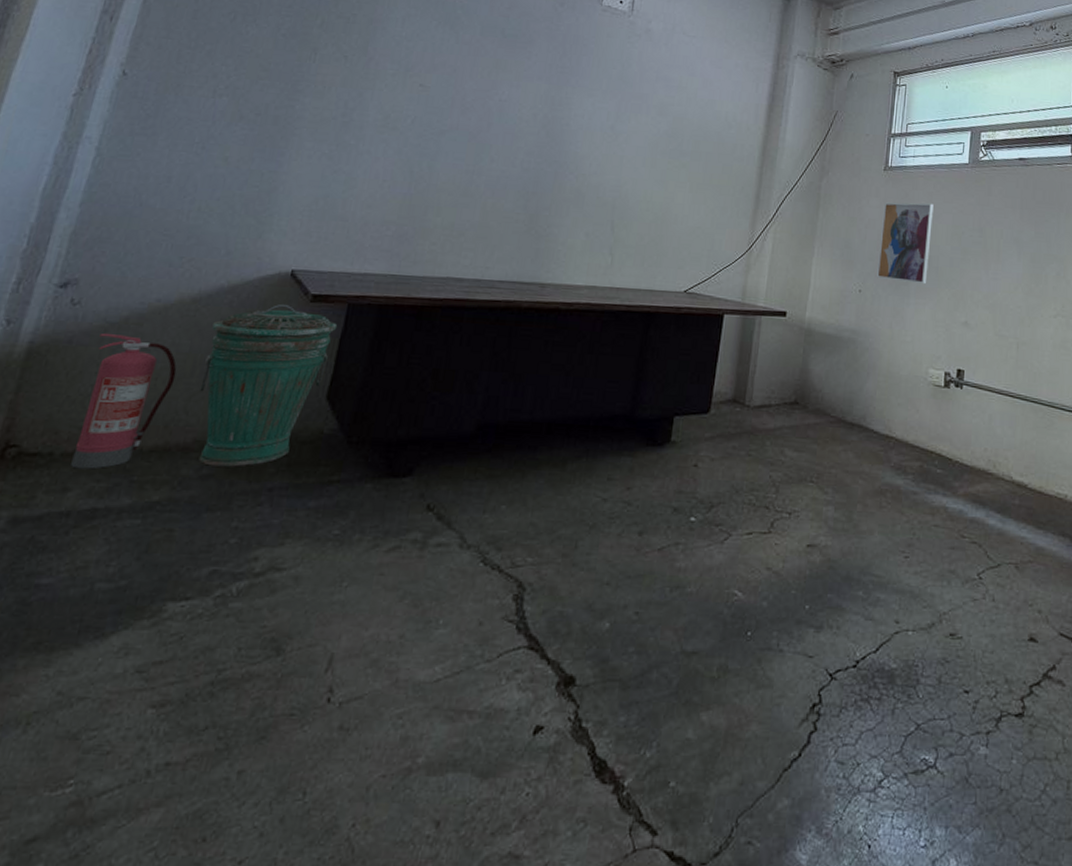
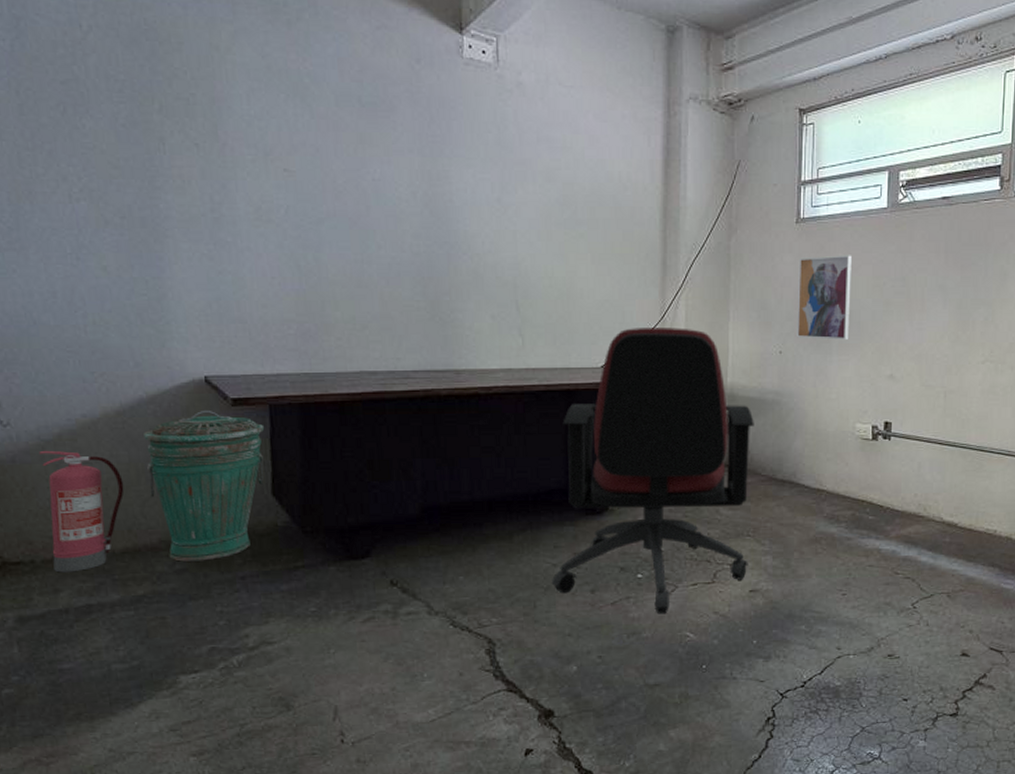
office chair: none [599,256,829,566] -> present [552,328,754,614]

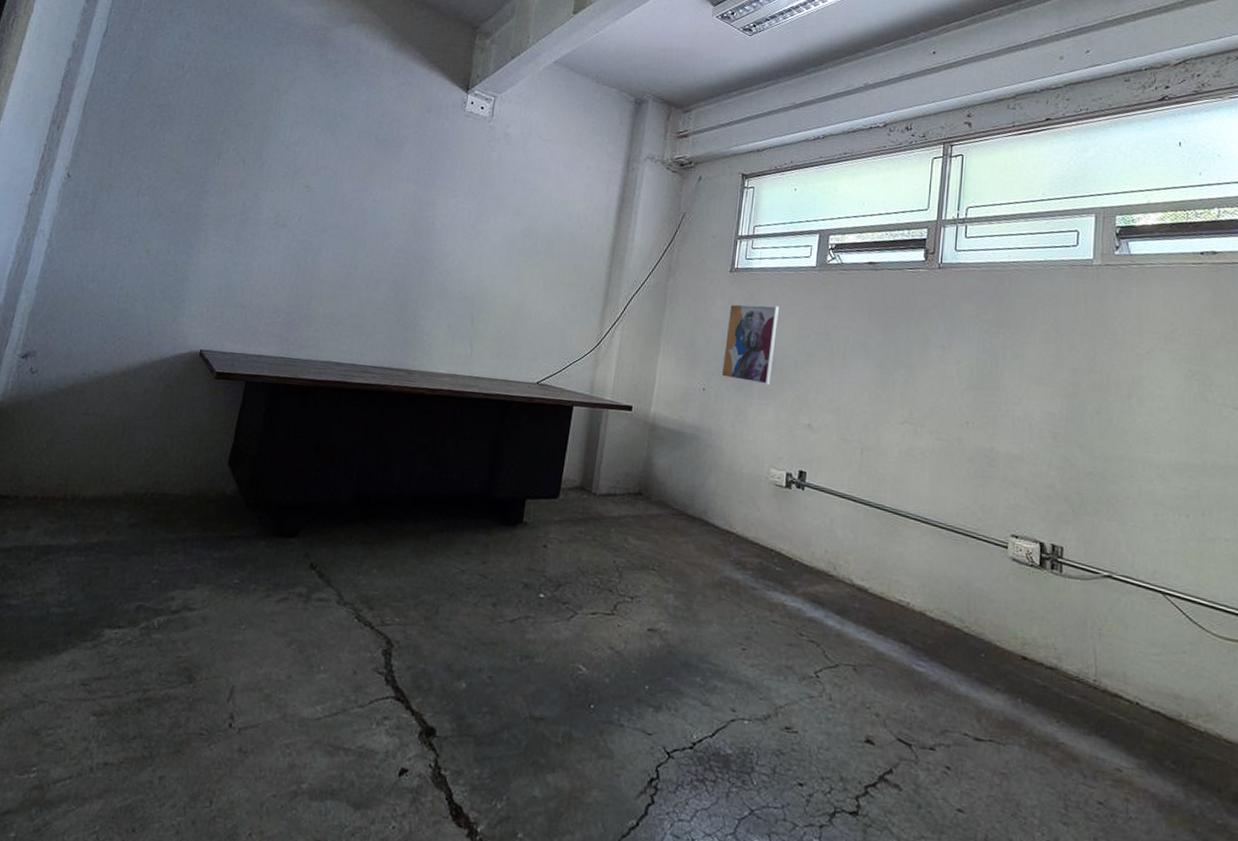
fire extinguisher: present [39,450,125,573] -> none [31,398,111,512]
trash can: present [142,411,265,562] -> none [128,380,237,519]
office chair: present [552,328,754,614] -> none [457,350,672,641]

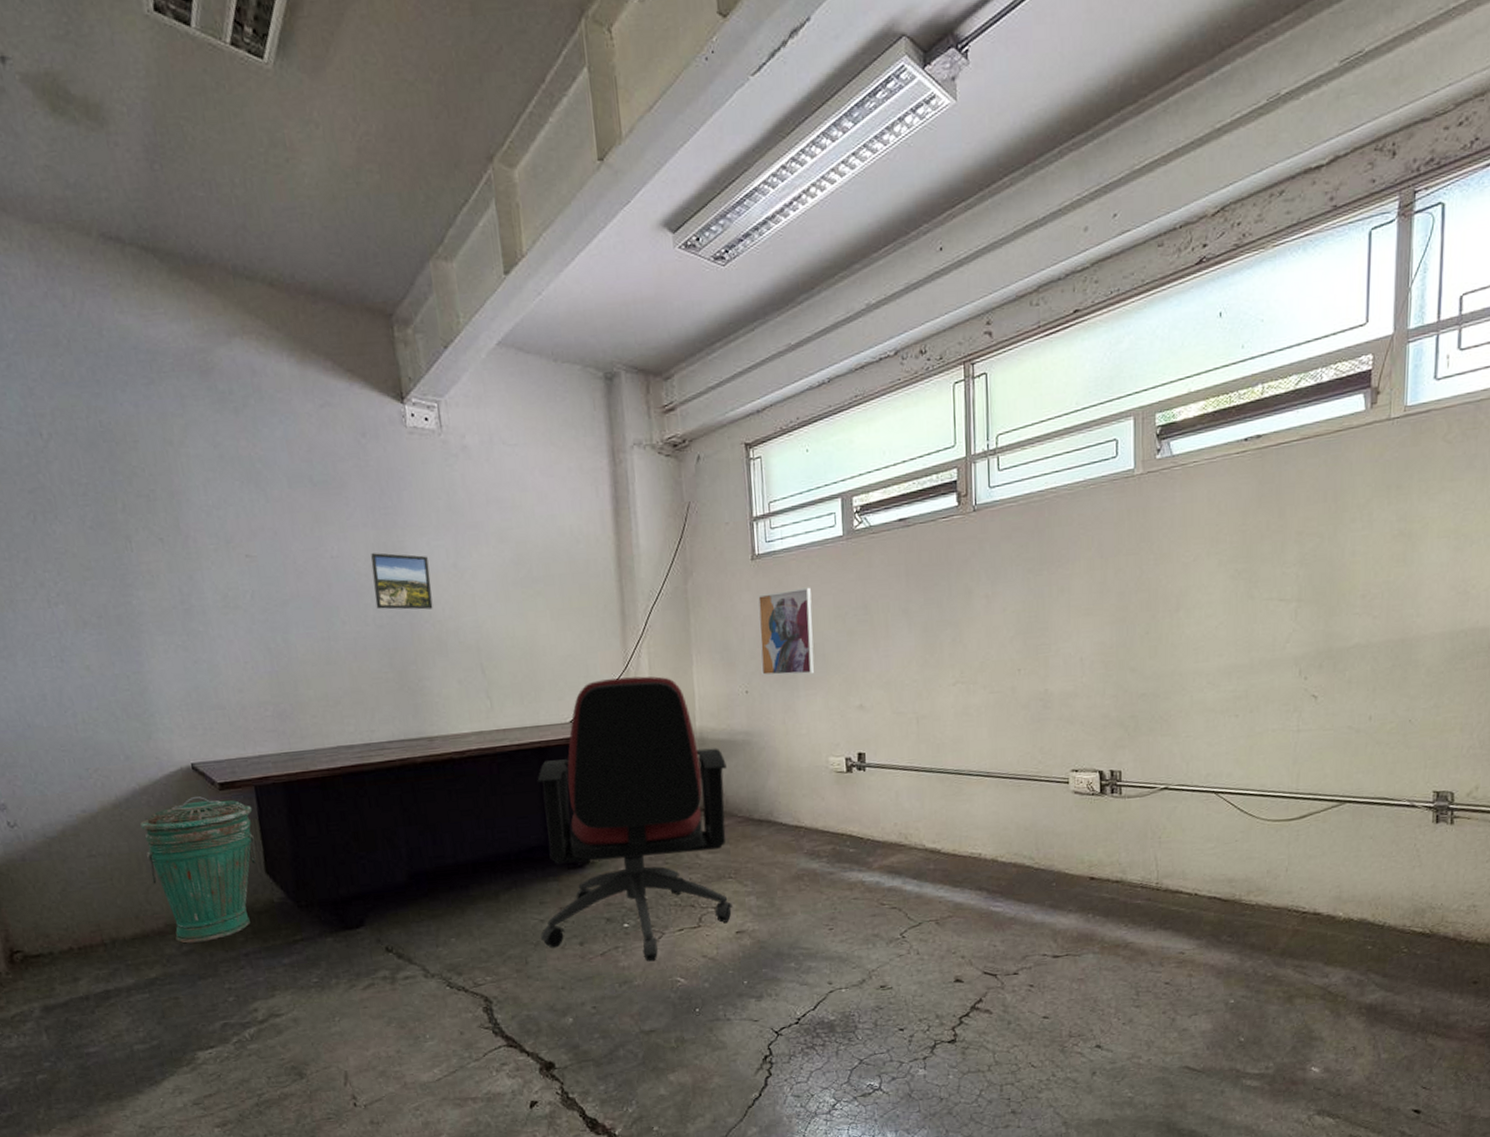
trash can: none [128,380,237,519] -> present [139,796,257,944]
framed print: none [398,204,452,259] -> present [371,553,433,610]
office chair: none [457,350,672,641] -> present [537,676,733,962]

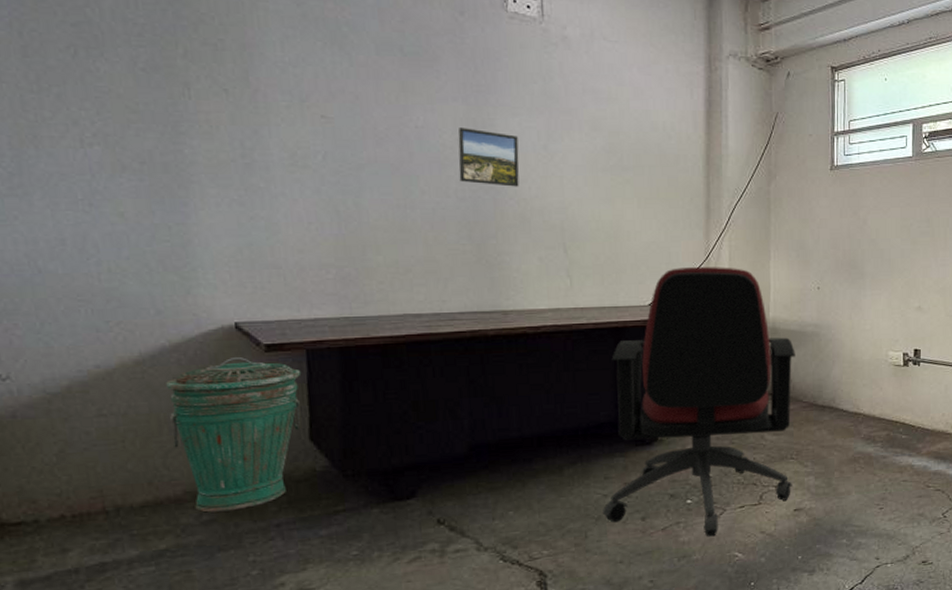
wall art: present [757,587,815,676] -> none [832,199,882,277]

